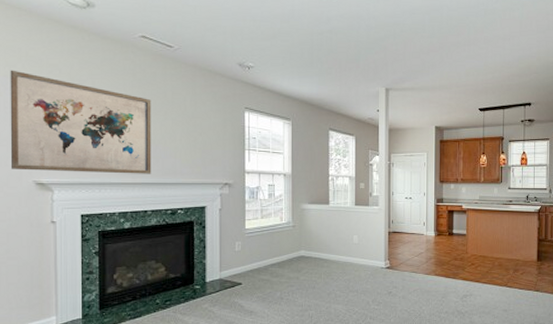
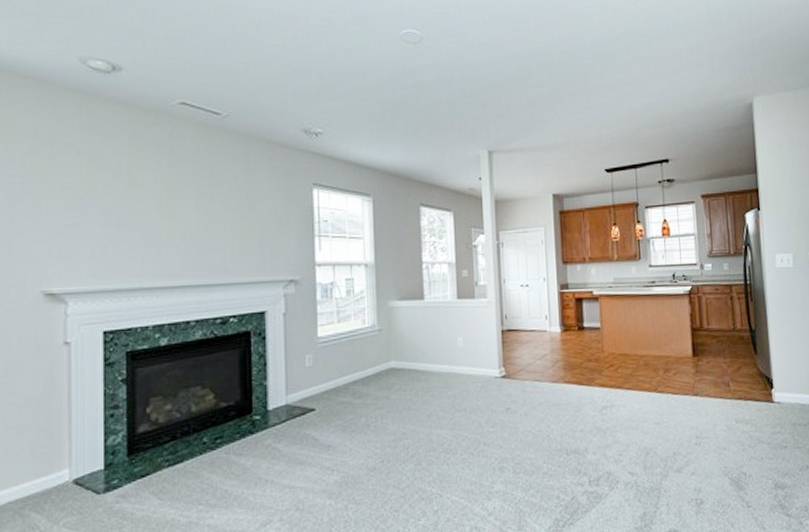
wall art: present [10,70,152,174] -> none [11,152,195,279]

